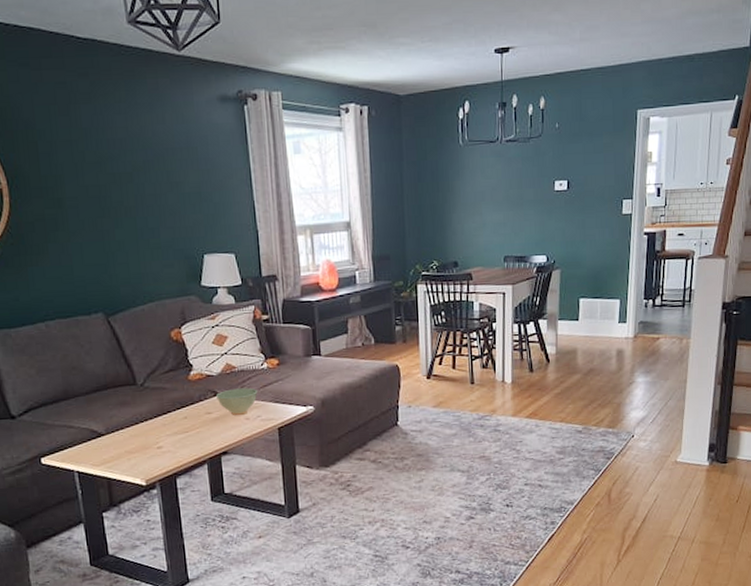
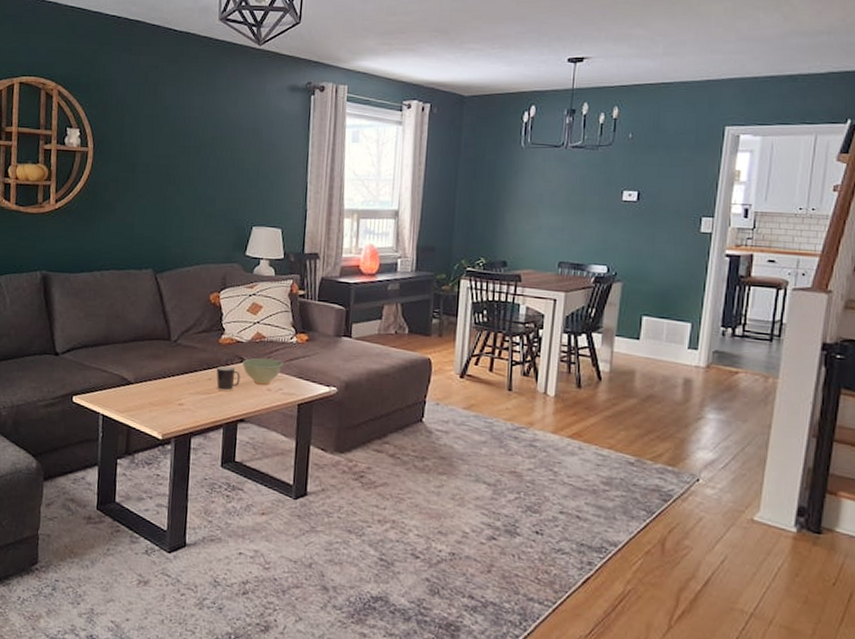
mug: none [190,401,217,428] -> present [216,365,240,392]

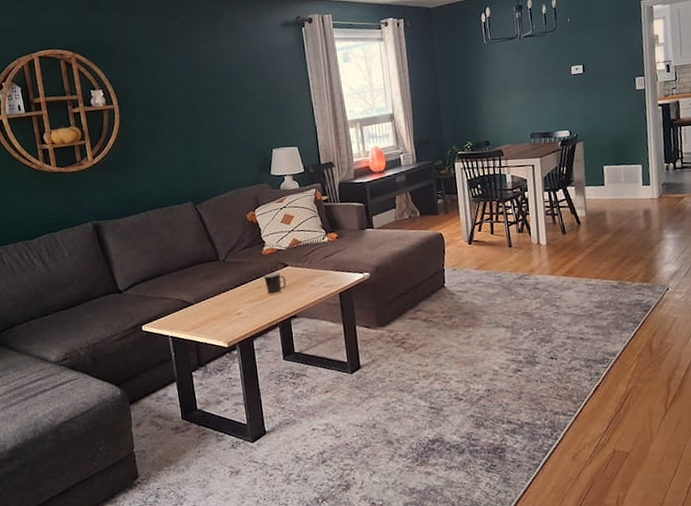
bowl: present [242,358,284,385] -> none [285,259,321,283]

